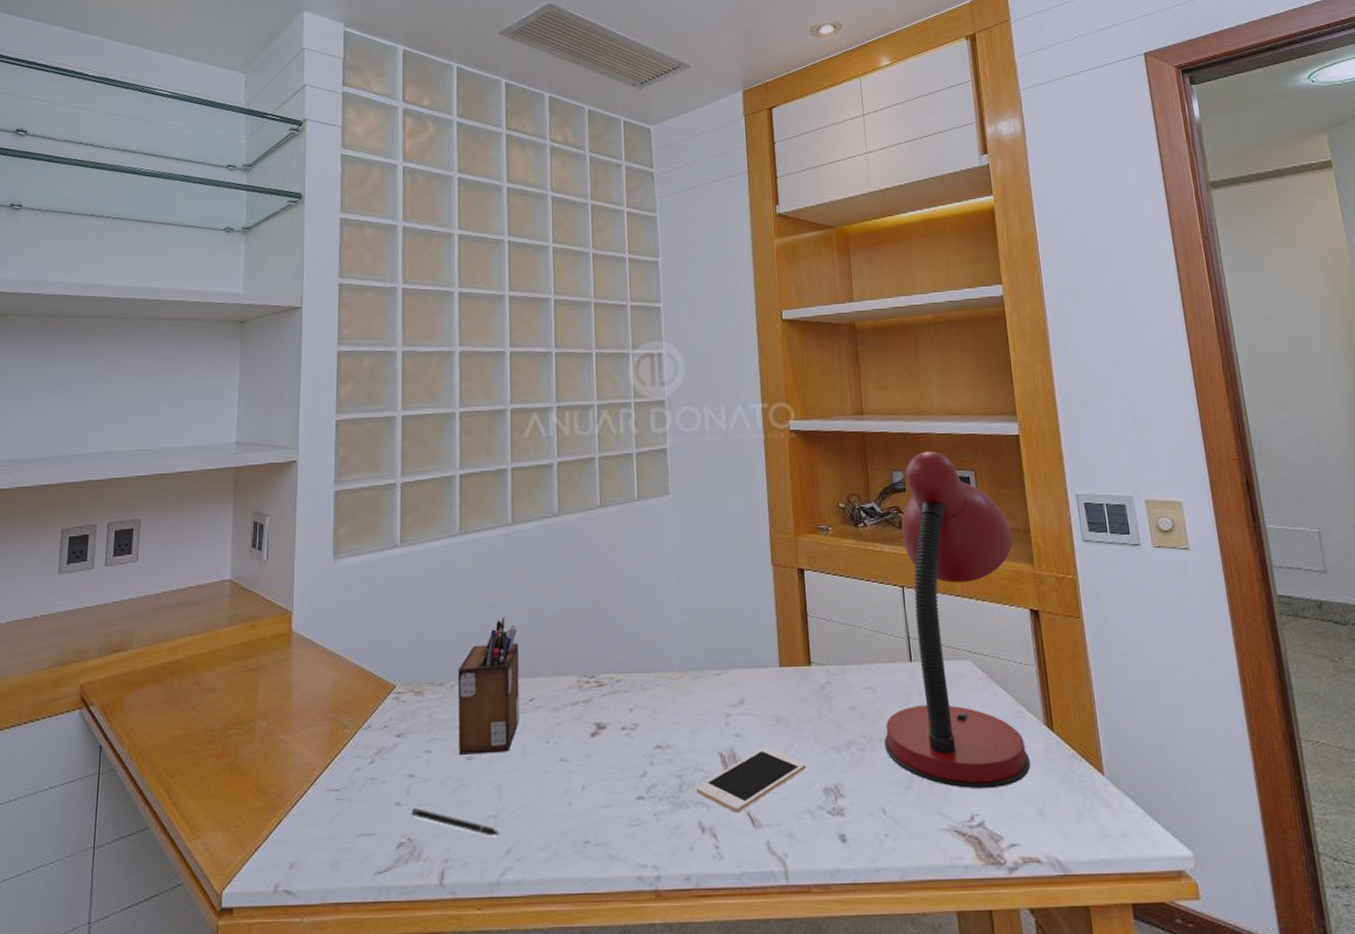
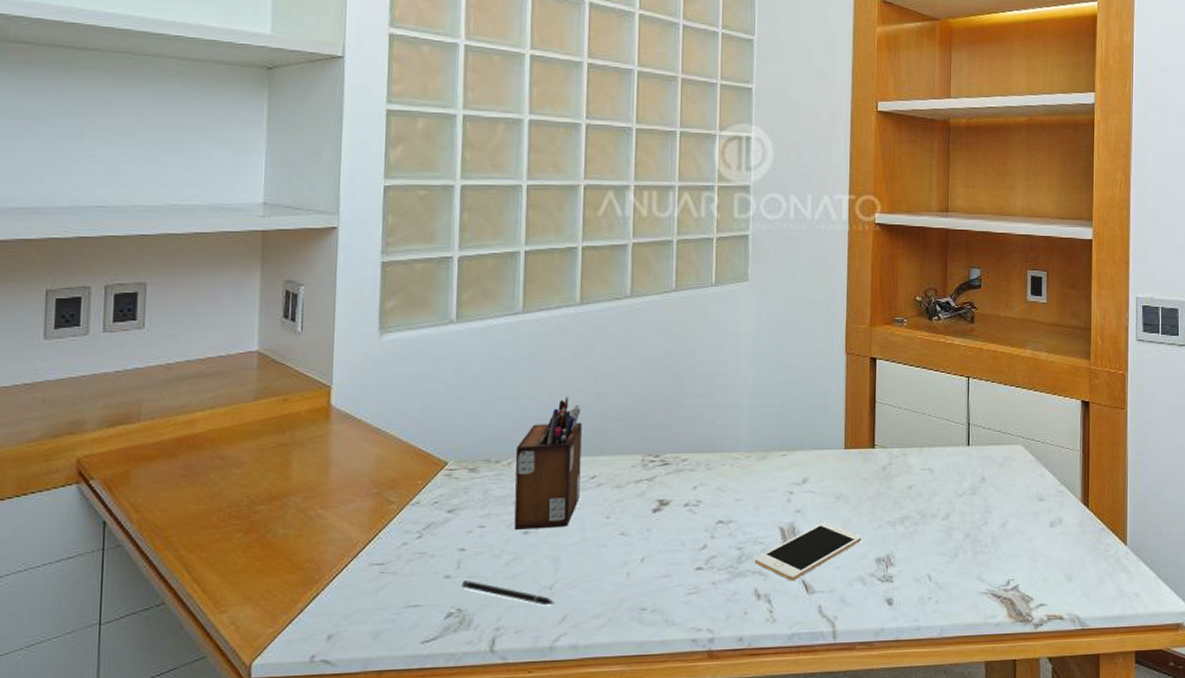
desk lamp: present [884,451,1031,788] -> none [936,251,1074,557]

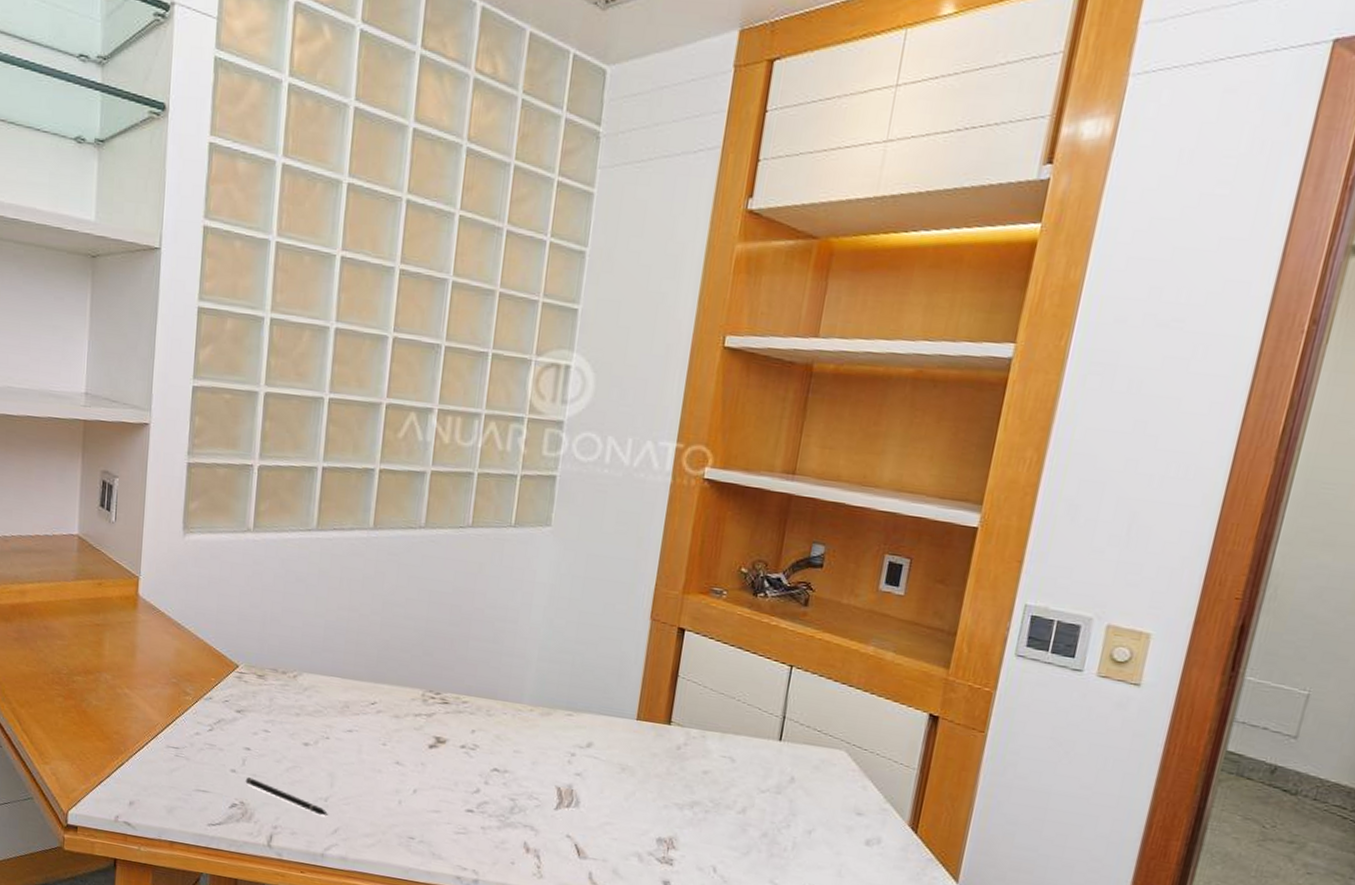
desk organizer: present [514,397,582,530] -> none [296,621,367,746]
cell phone: present [754,522,862,581] -> none [526,790,645,843]

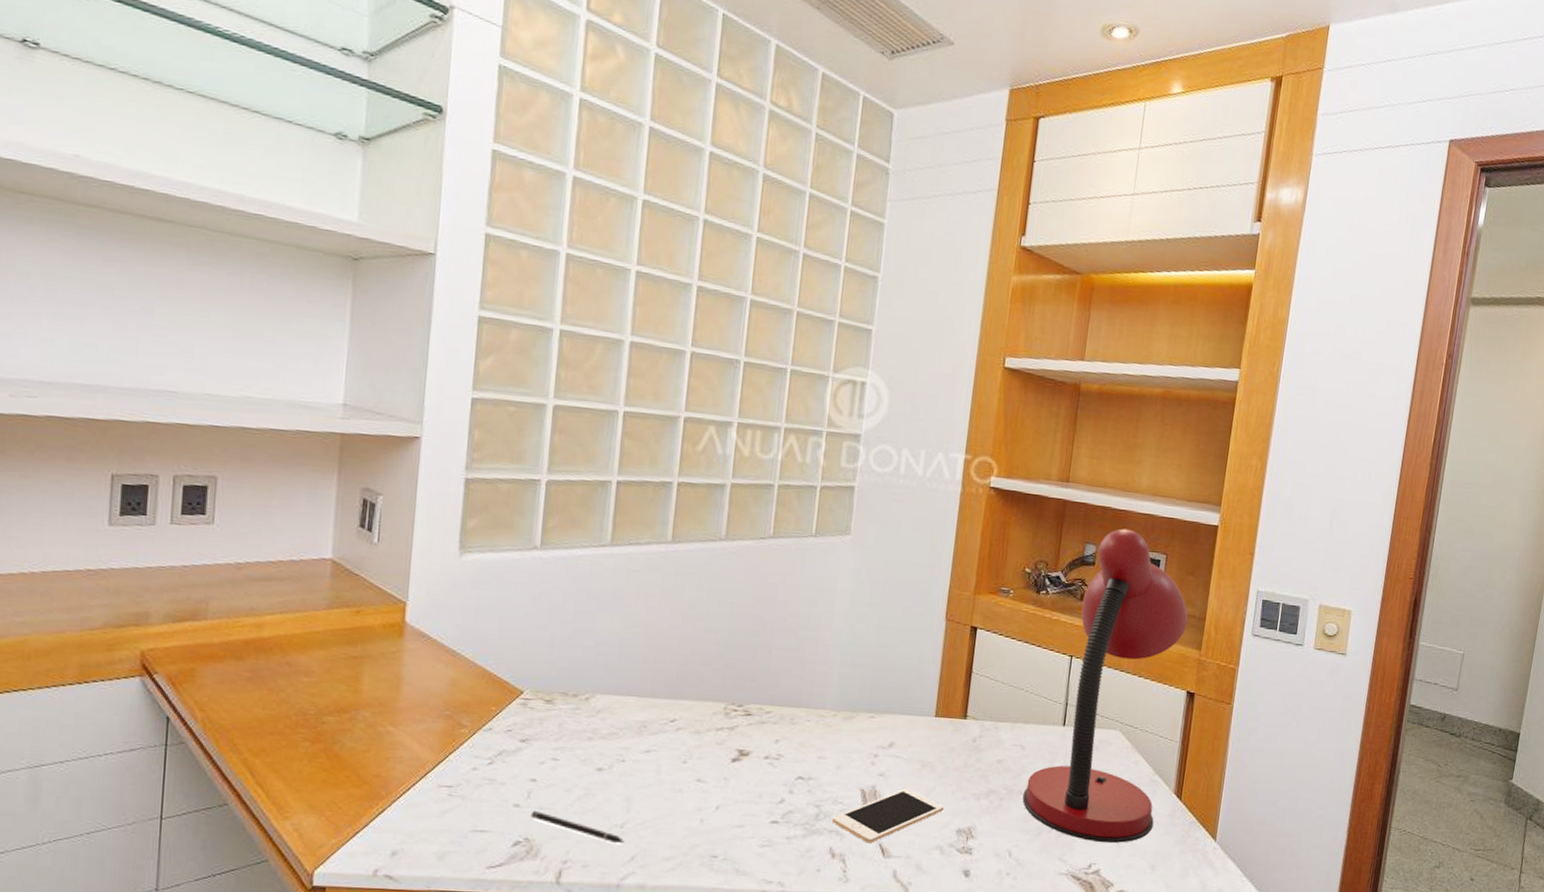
cell phone: none [526,790,645,843] -> present [831,788,945,844]
desk lamp: none [730,527,935,873] -> present [1022,528,1188,843]

